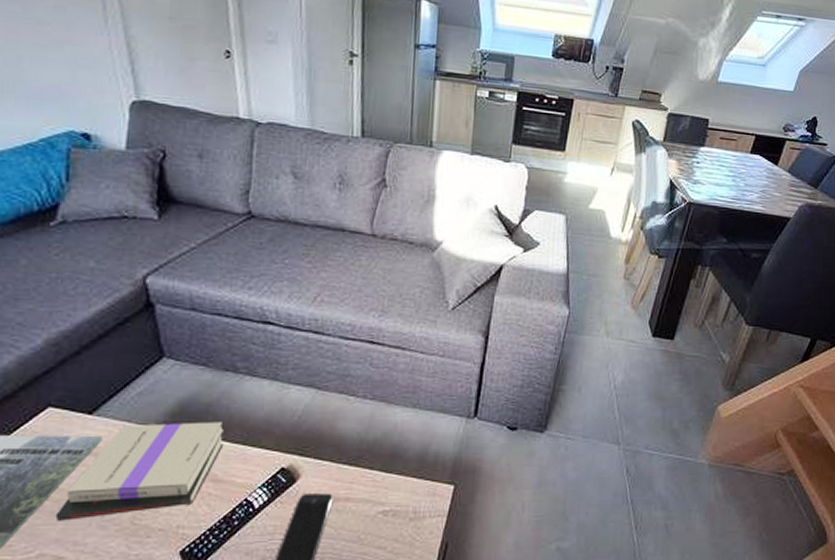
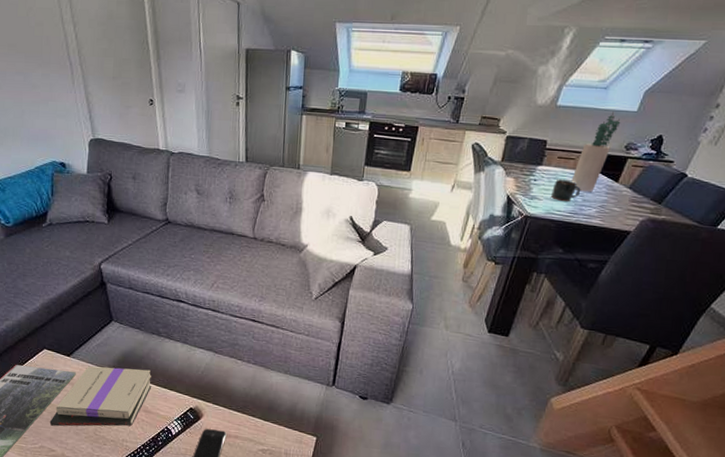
mug: none [714,161,743,186] -> present [551,179,581,201]
vase: none [733,90,779,176] -> present [571,111,621,192]

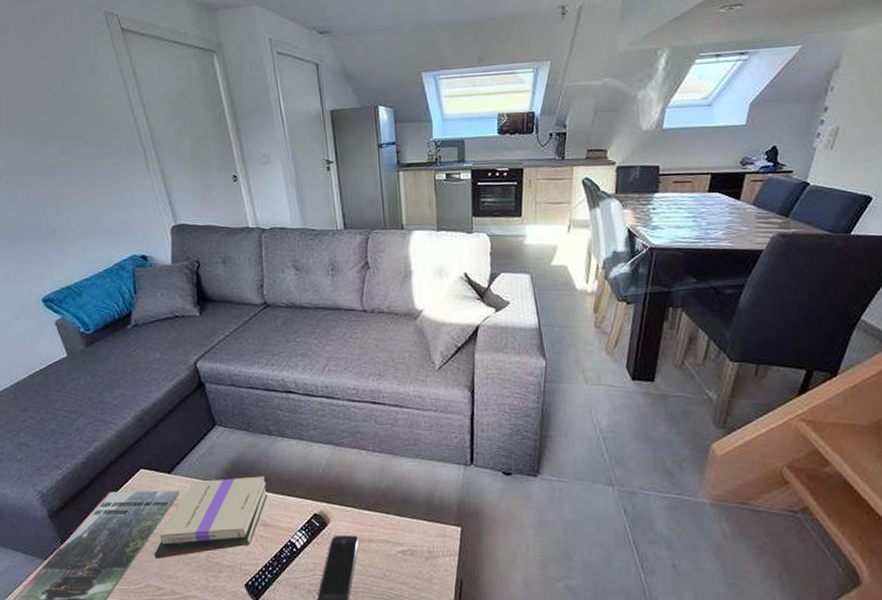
mug: present [551,179,581,201] -> none [673,204,704,227]
vase: present [571,111,621,192] -> none [691,128,732,215]

